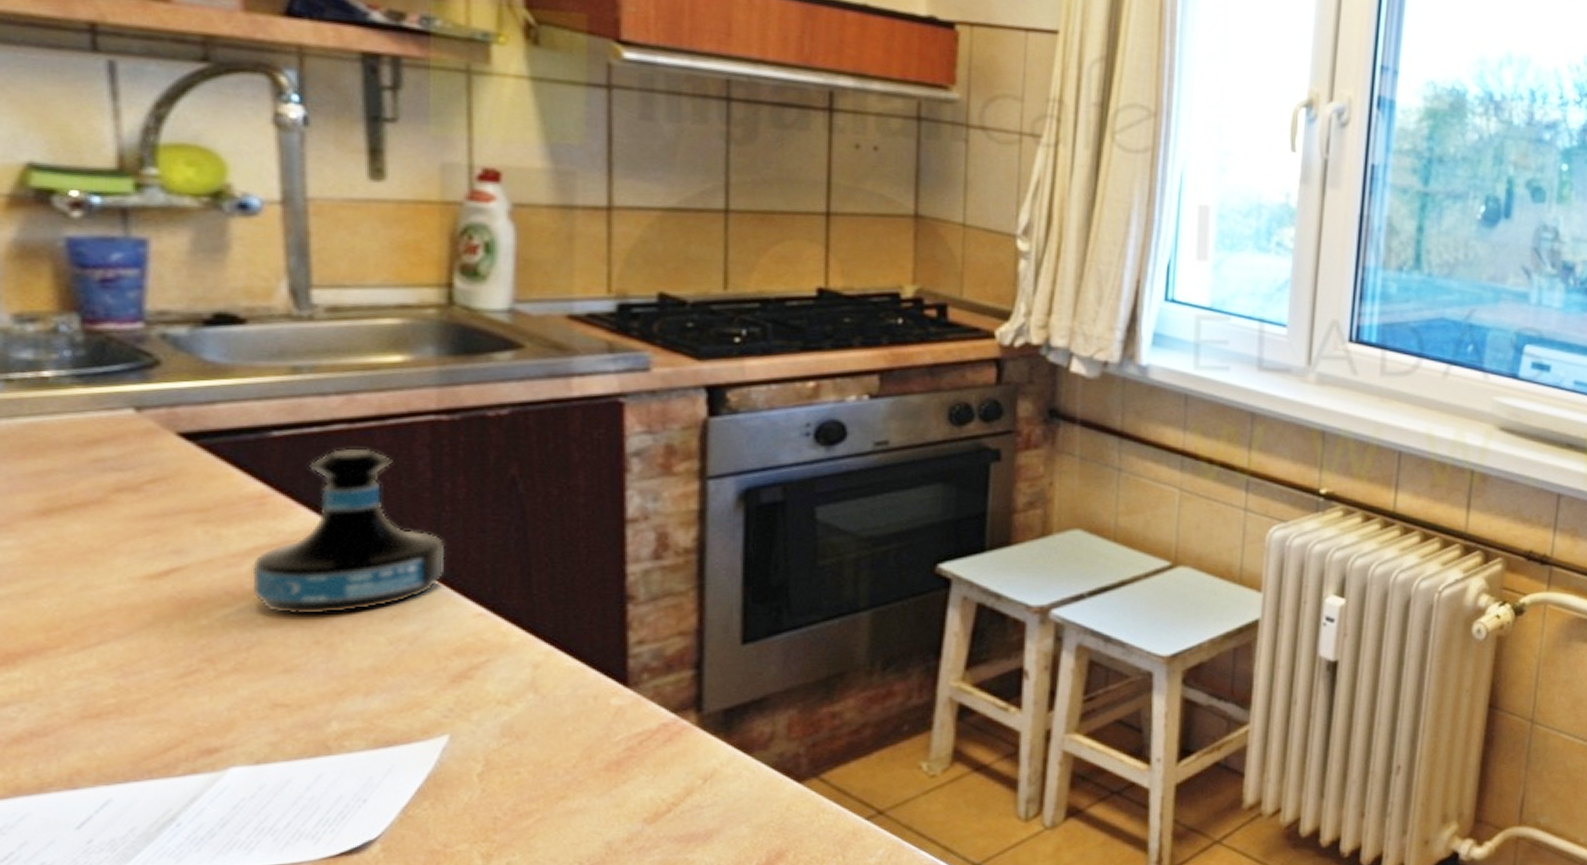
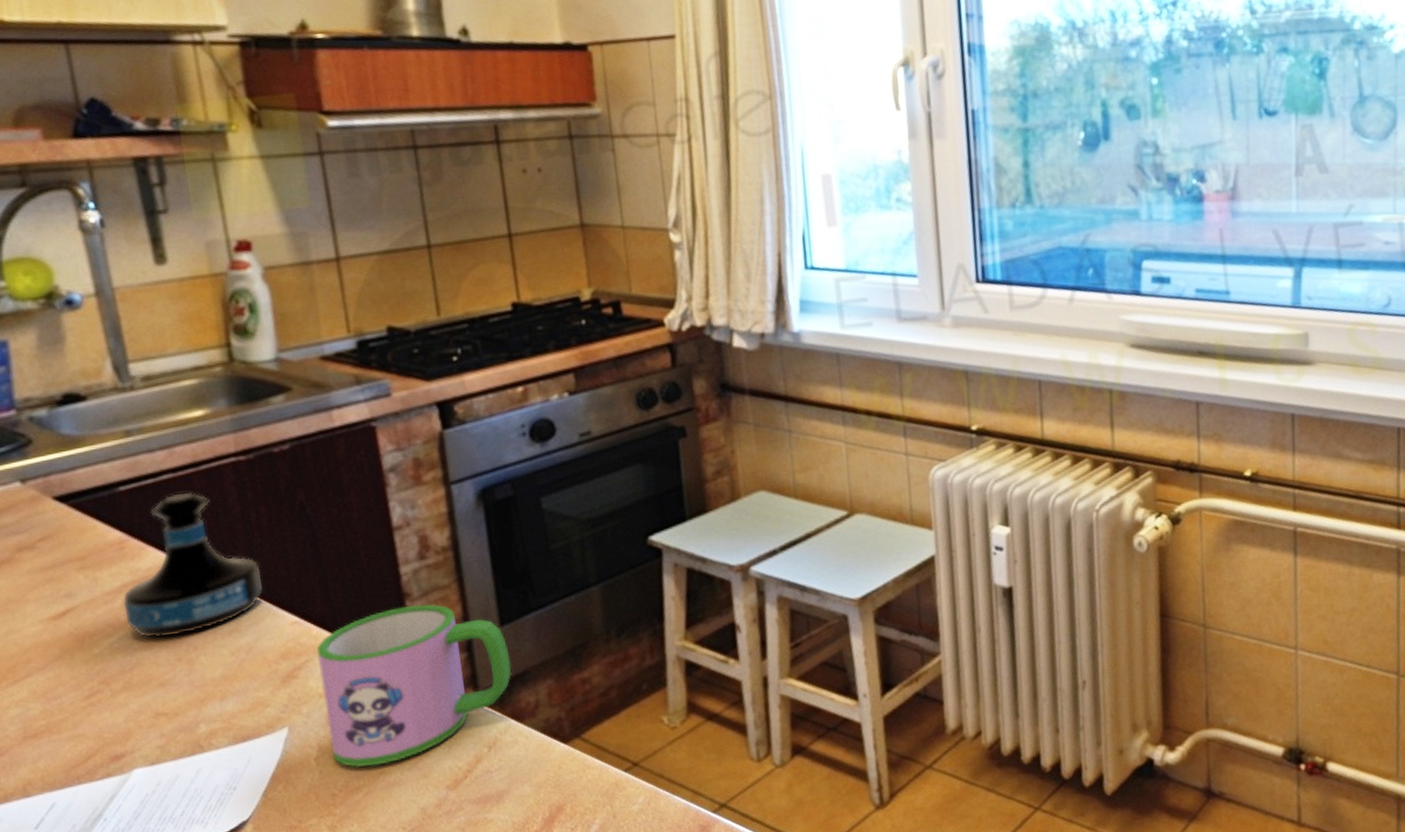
mug: none [502,609,748,790] -> present [316,604,512,768]

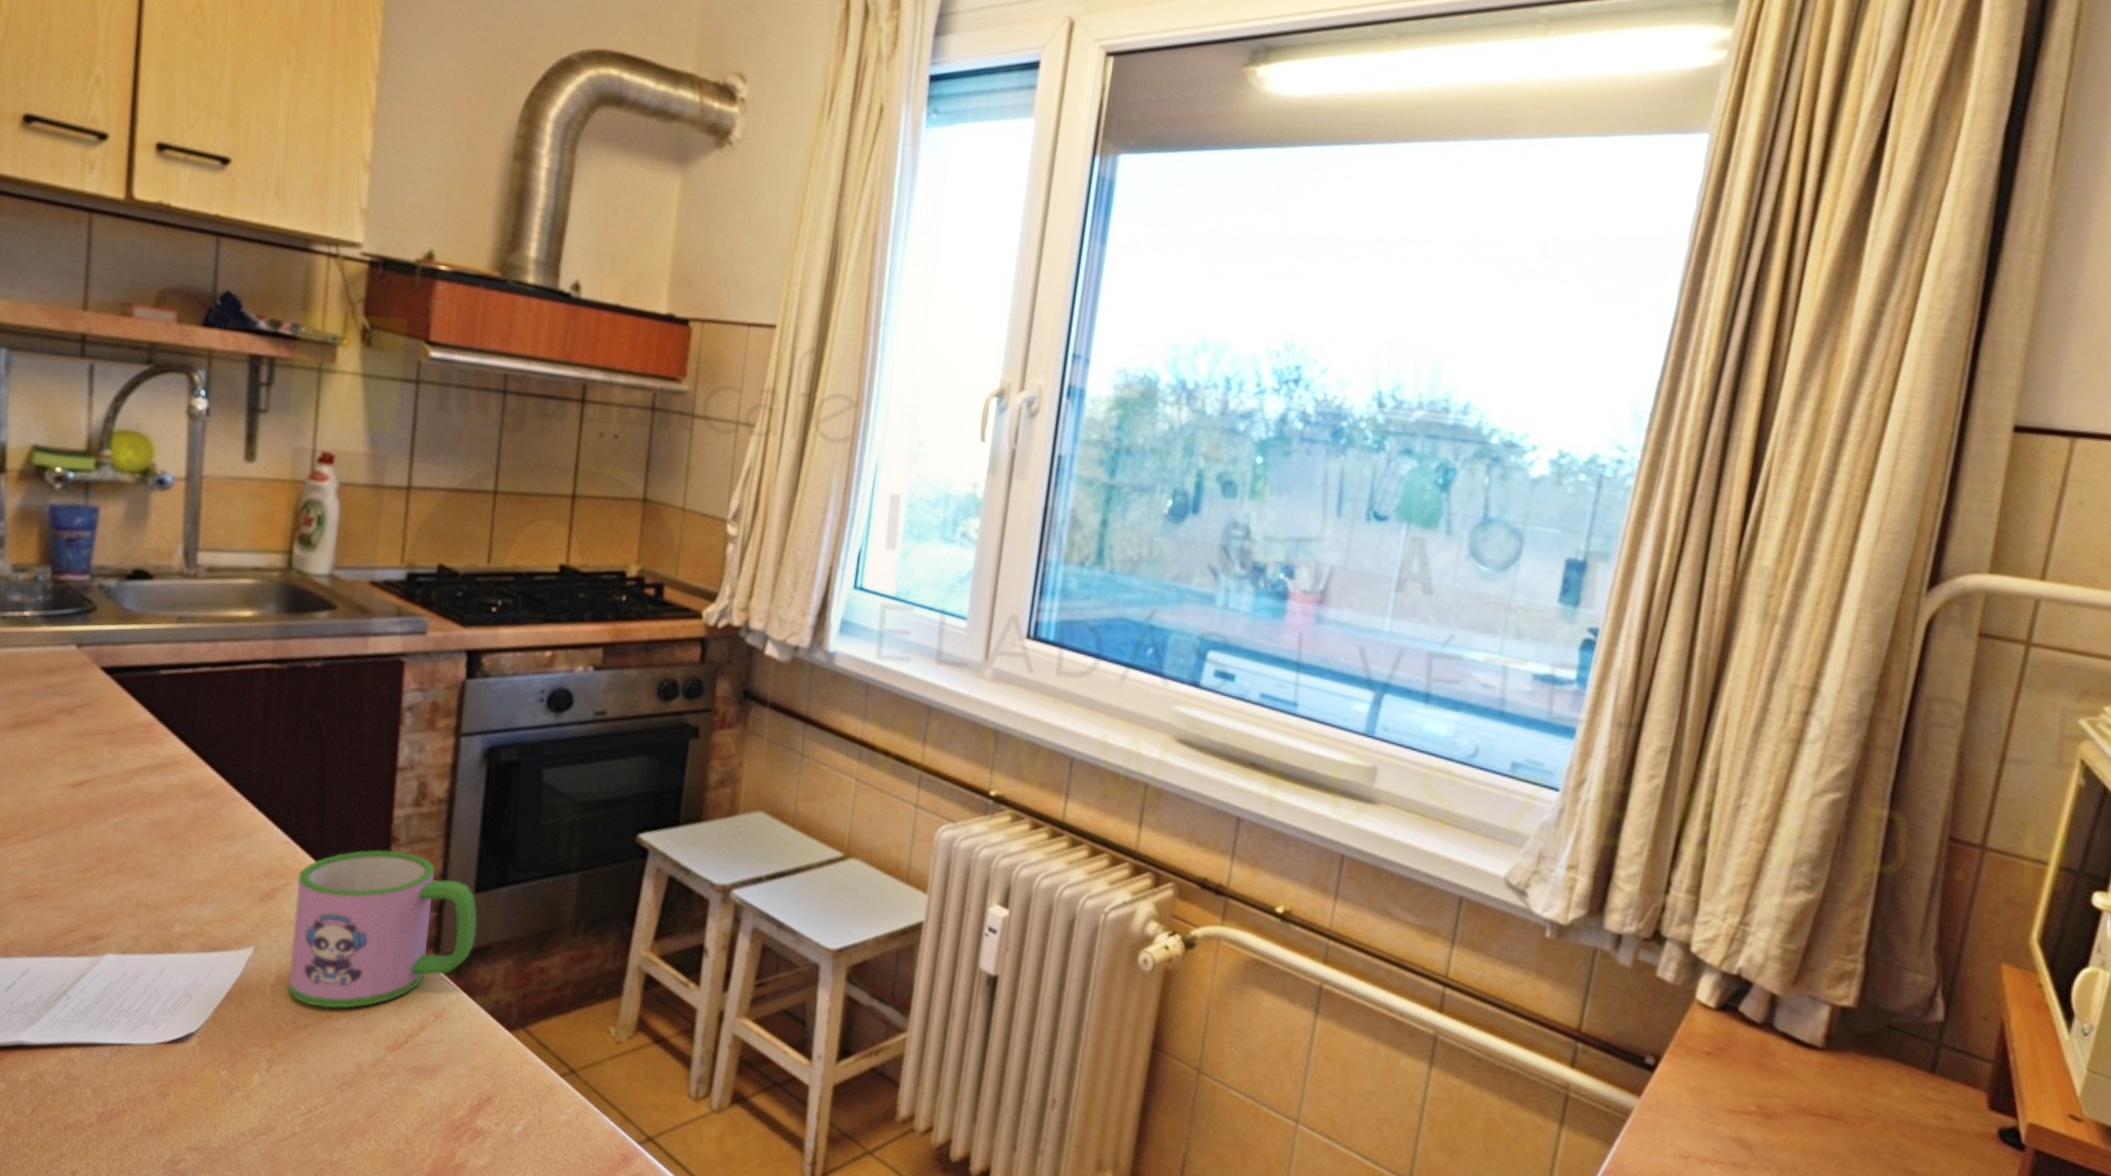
tequila bottle: present [123,491,262,639] -> none [134,688,266,830]

